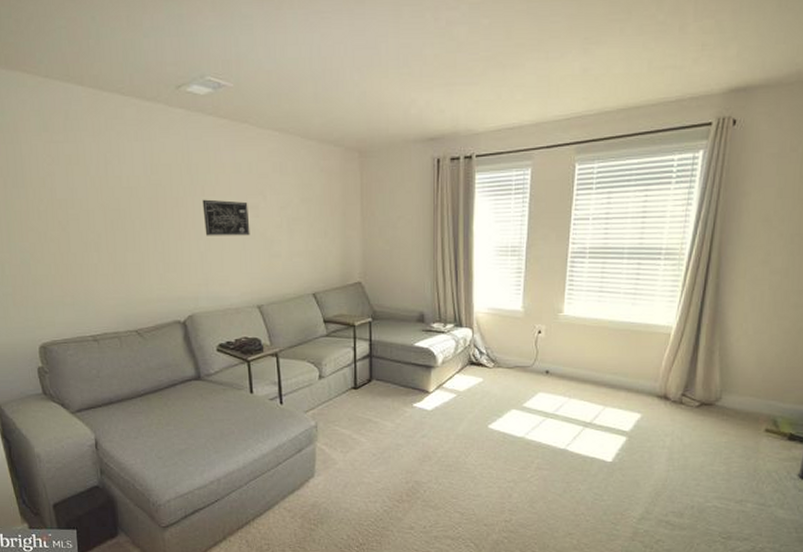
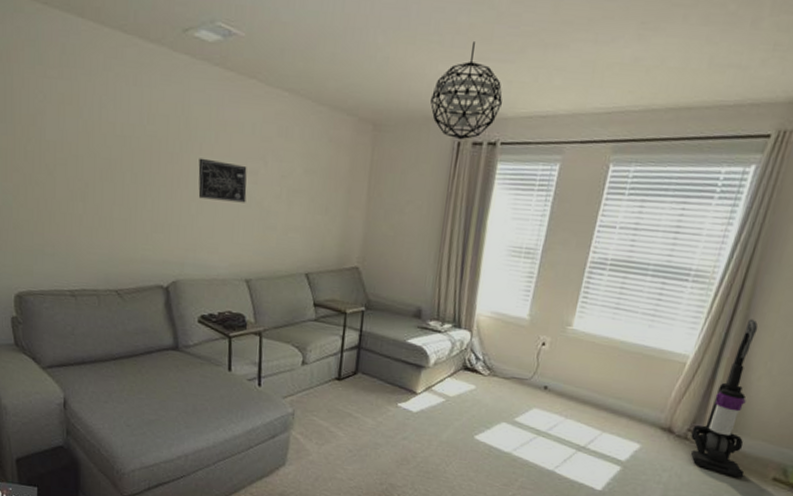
pendant light: none [408,70,472,157] -> present [430,42,502,140]
vacuum cleaner: none [685,286,739,434] -> present [690,318,758,478]

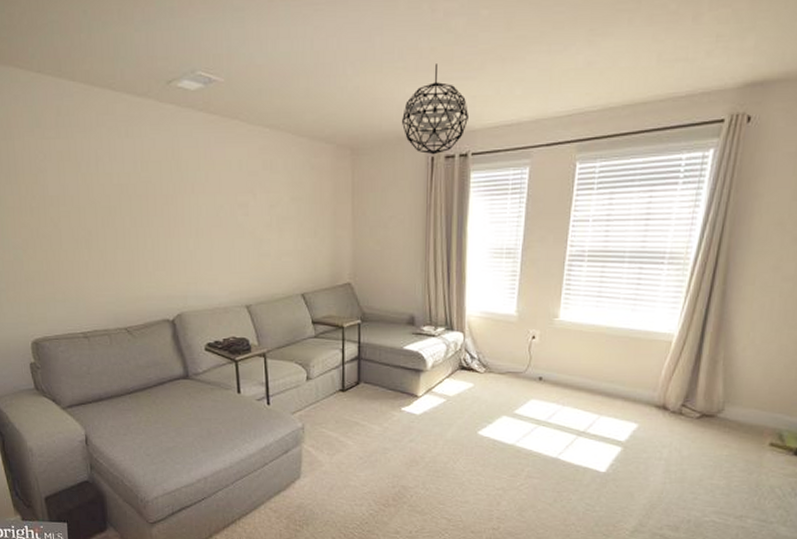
wall art: present [198,158,247,203] -> none [192,197,240,234]
vacuum cleaner: present [690,318,758,478] -> none [685,293,742,447]

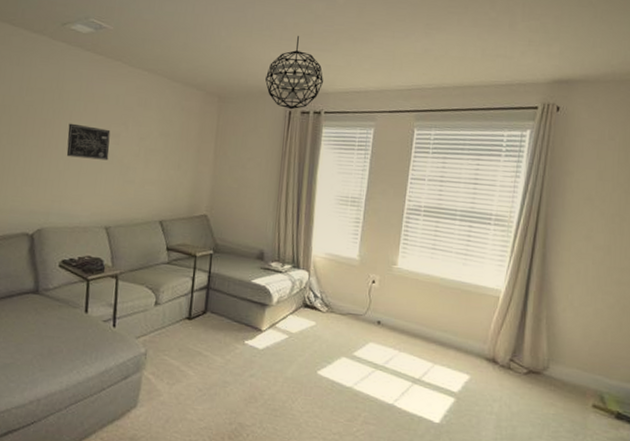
wall art: none [192,197,240,234] -> present [66,123,111,161]

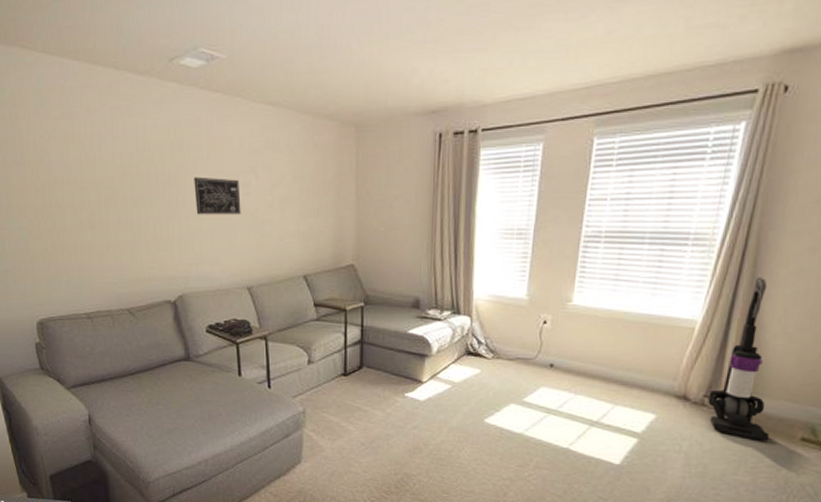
pendant light: present [265,36,323,110] -> none [409,35,479,132]
vacuum cleaner: none [513,256,567,406] -> present [708,277,770,441]

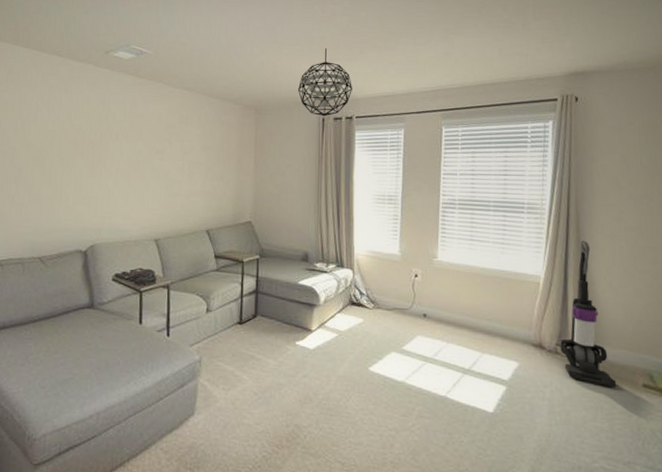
wall art: present [194,177,241,215] -> none [115,143,155,176]
pendant light: none [409,35,479,132] -> present [298,48,352,117]

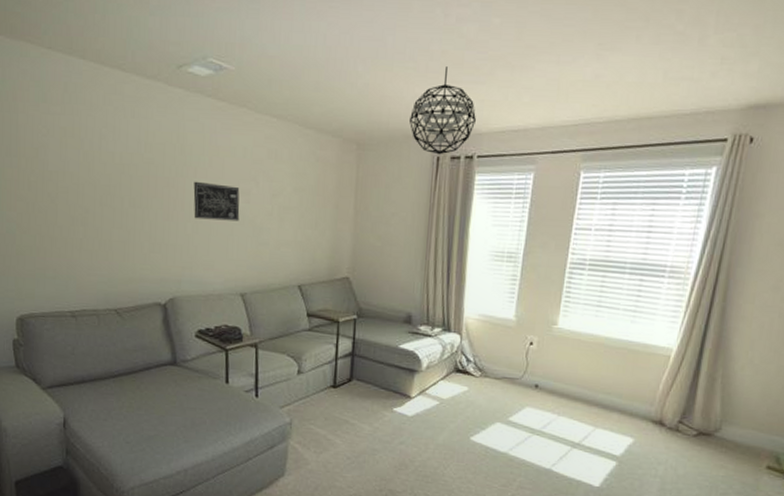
wall art: none [115,143,155,176] -> present [193,181,240,222]
vacuum cleaner: present [560,240,617,388] -> none [682,310,739,468]

